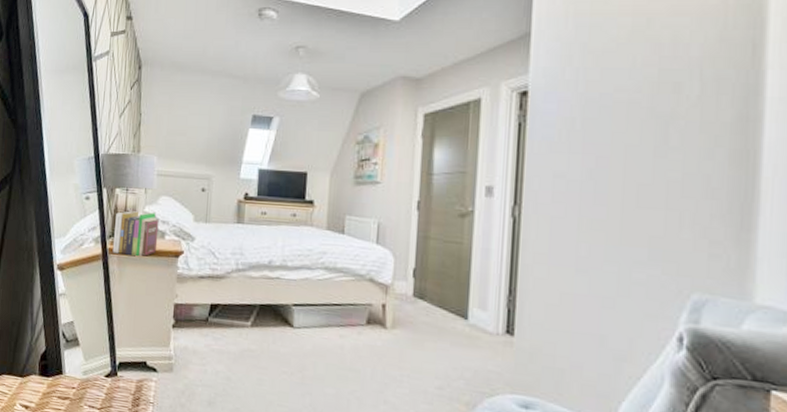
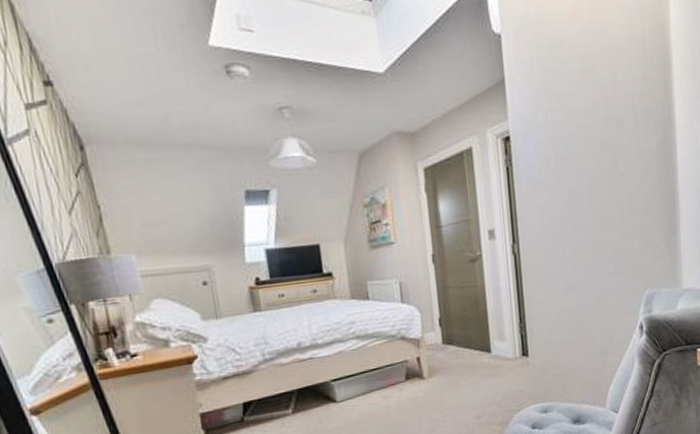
books: present [112,211,159,257] -> none [97,320,163,378]

